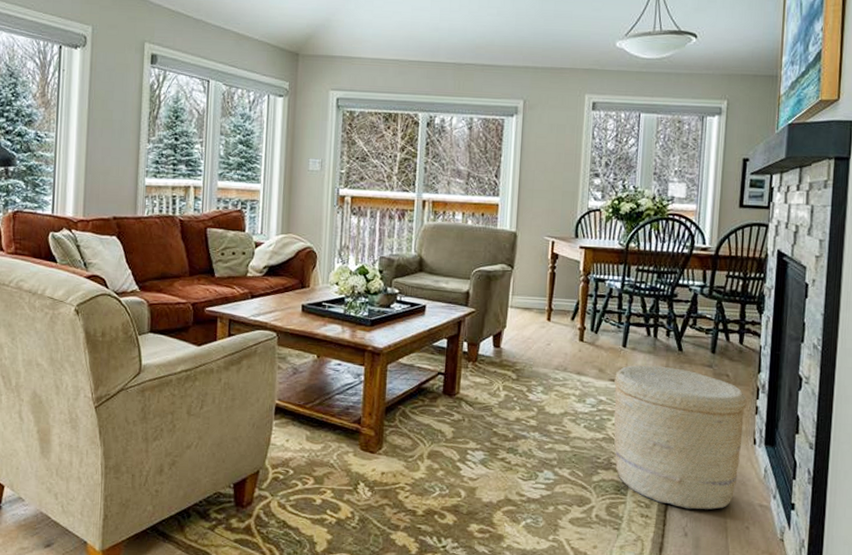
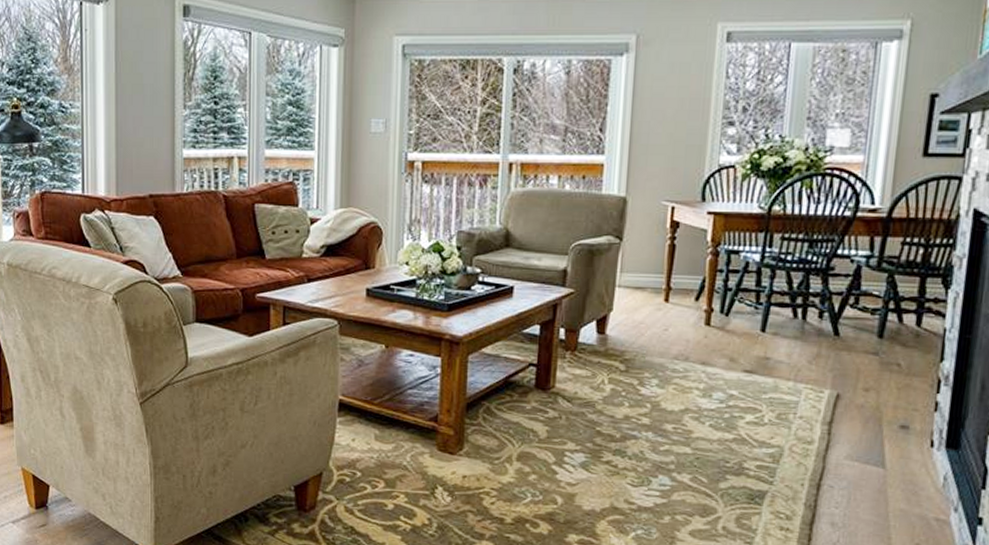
woven basket: present [613,364,747,510] -> none [747,352,924,523]

